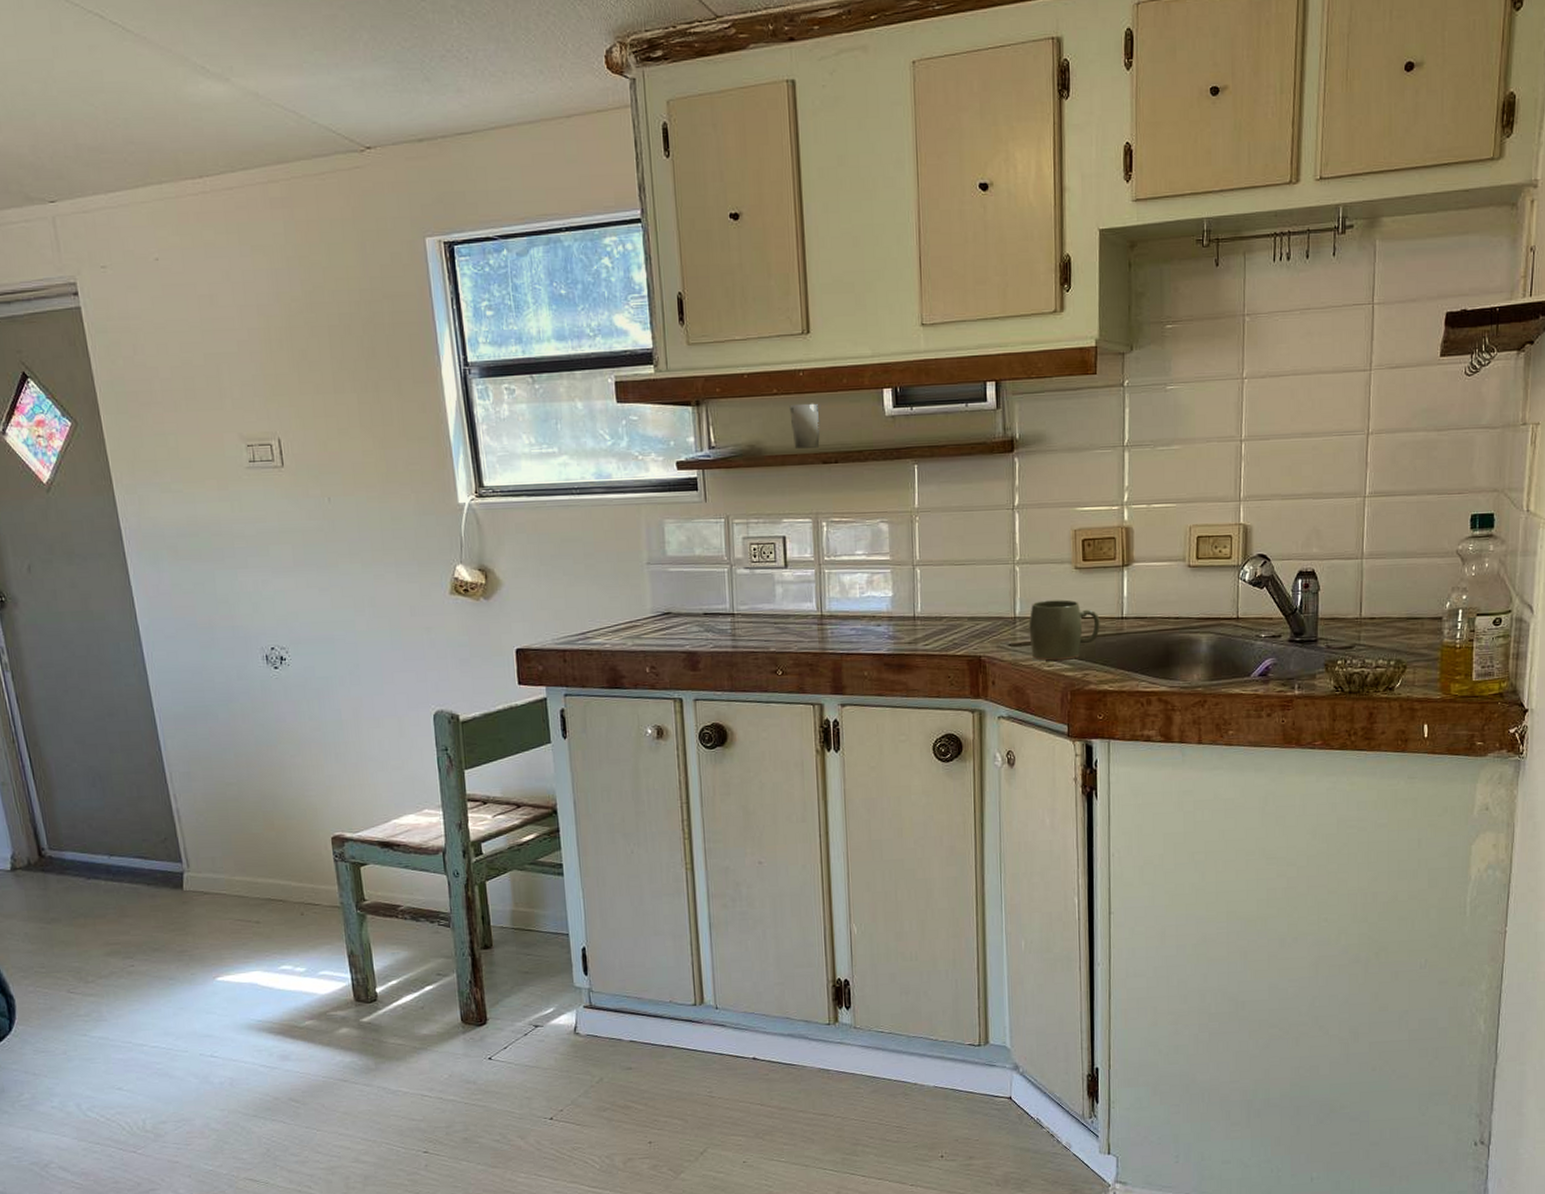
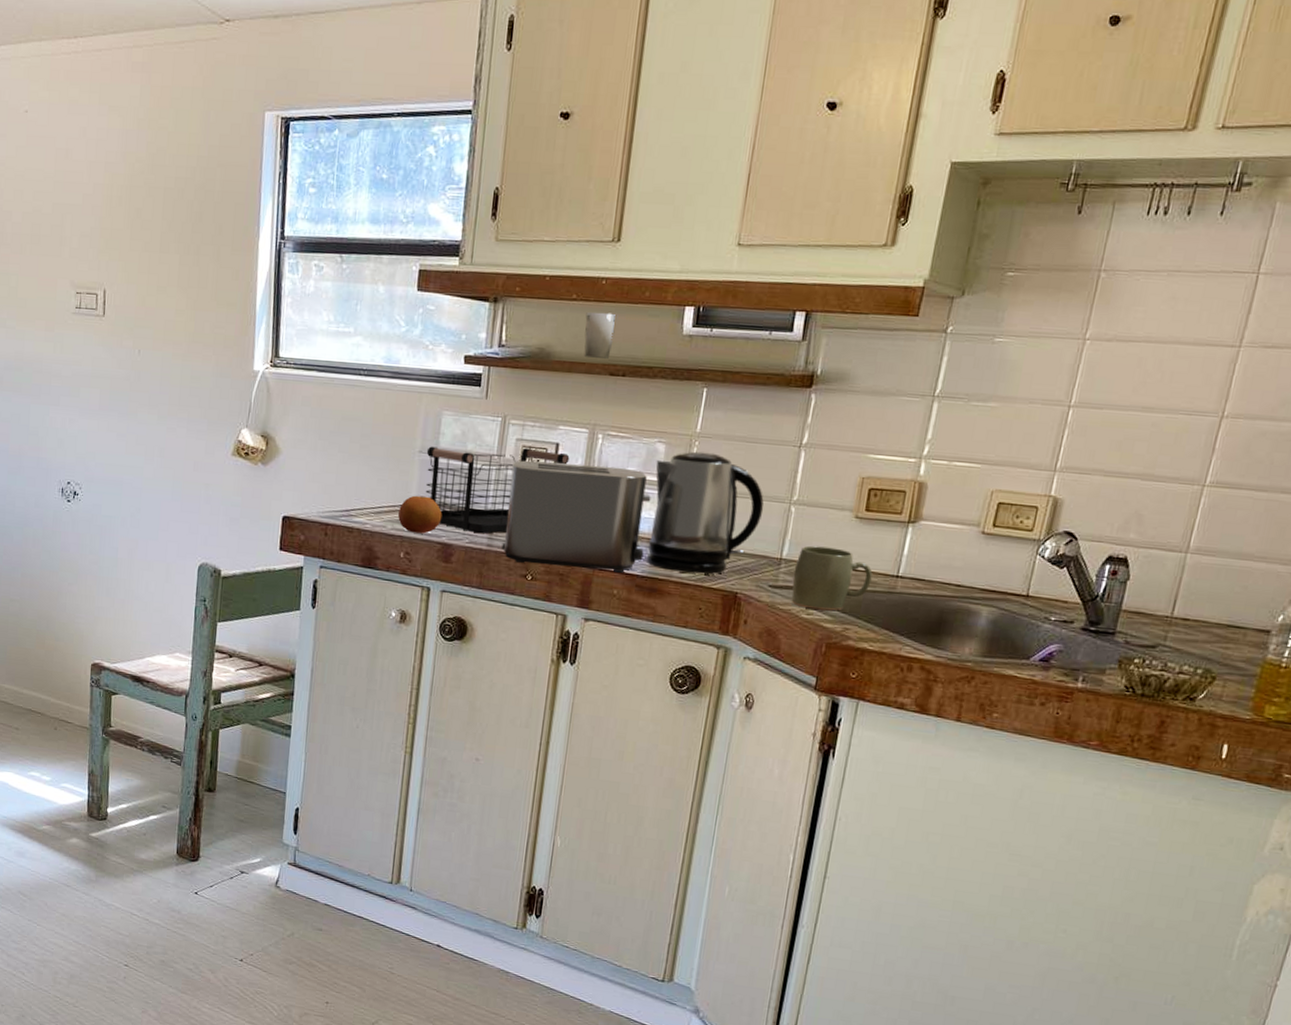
fruit: none [636,607,682,646] -> present [398,495,443,534]
dish rack: none [654,545,799,636] -> present [425,446,570,534]
toaster: none [743,551,887,659] -> present [501,460,652,572]
kettle: none [882,525,991,645] -> present [646,451,764,575]

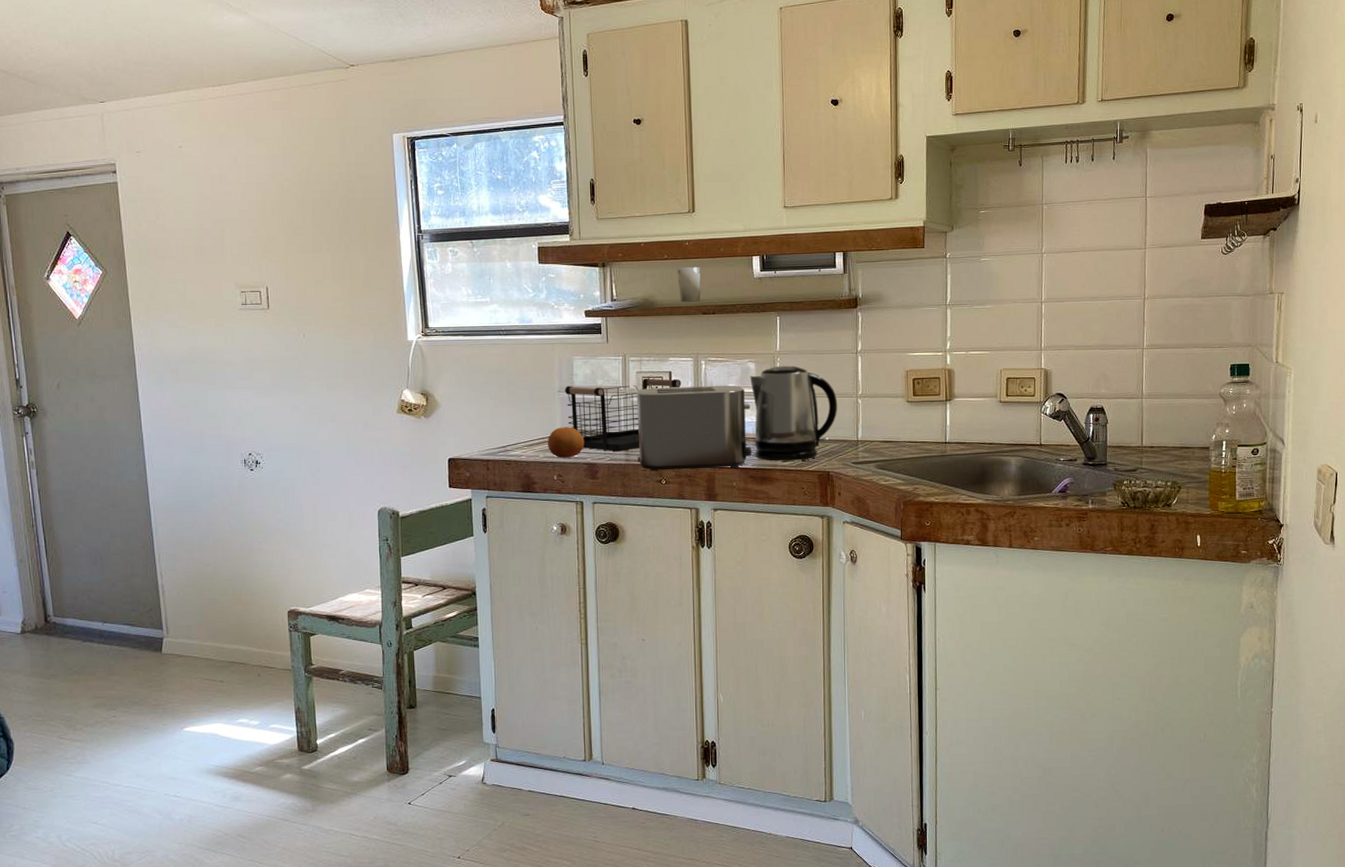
mug: present [791,545,873,612] -> none [869,427,928,477]

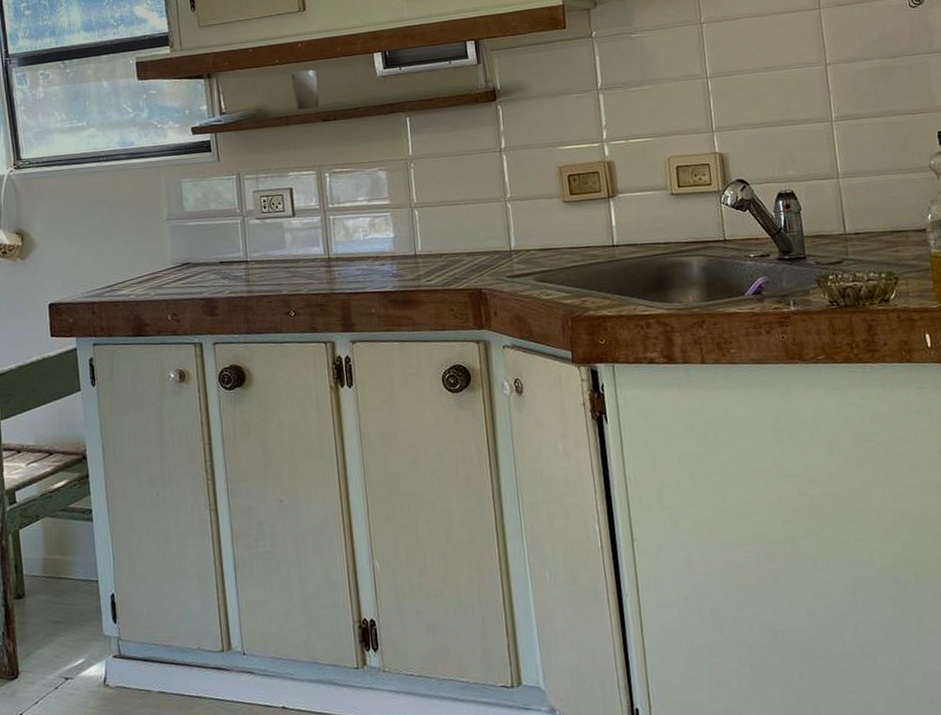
fruit: present [548,427,585,458] -> none [158,258,200,295]
dish rack: present [564,378,682,451] -> none [173,195,305,283]
toaster: present [636,385,752,471] -> none [254,198,391,302]
kettle: present [750,365,838,461] -> none [381,170,485,282]

